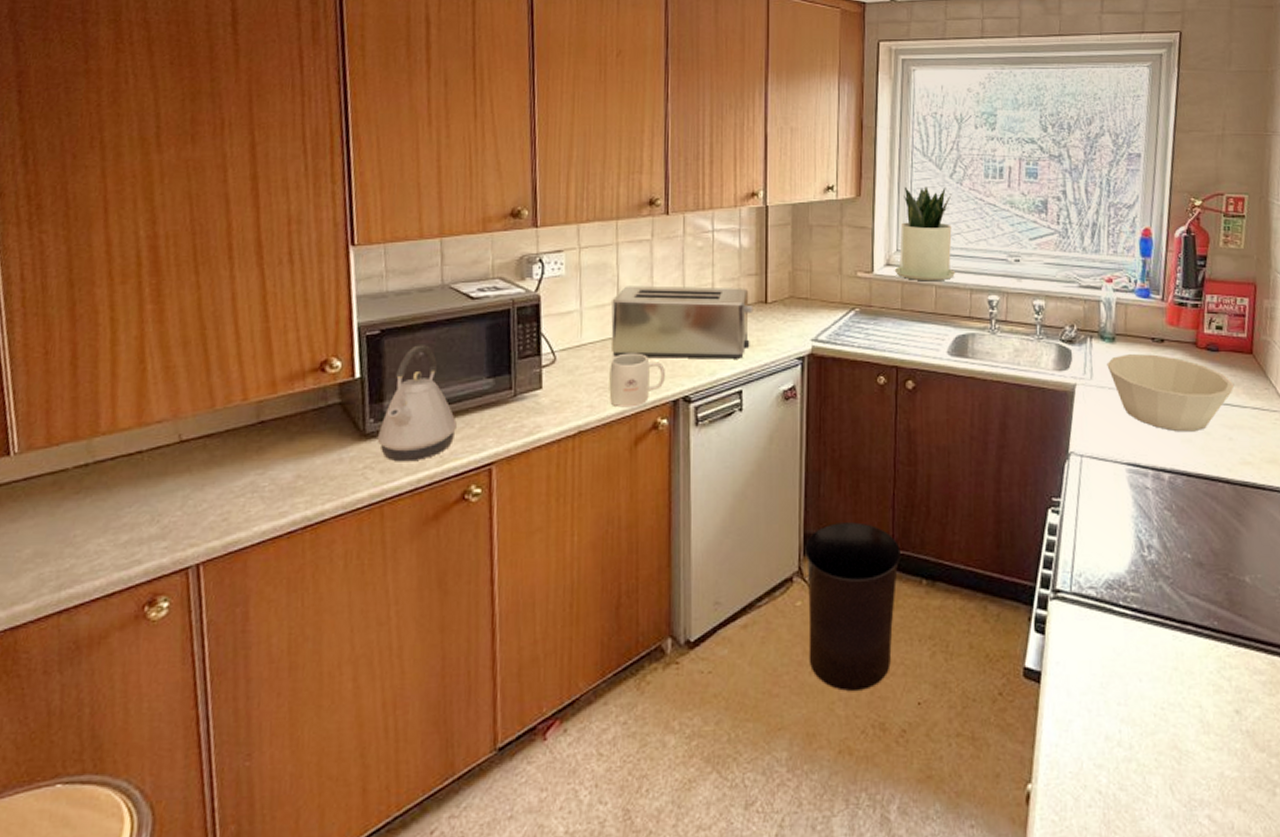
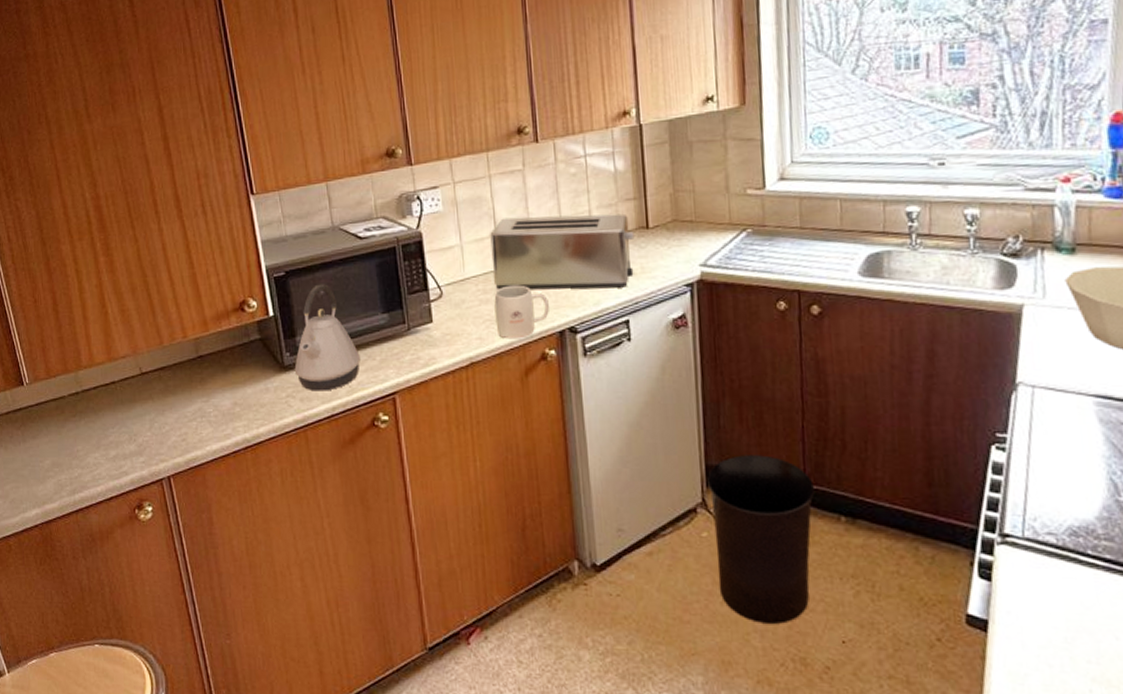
planter: present [894,186,956,282] -> none [789,86,865,195]

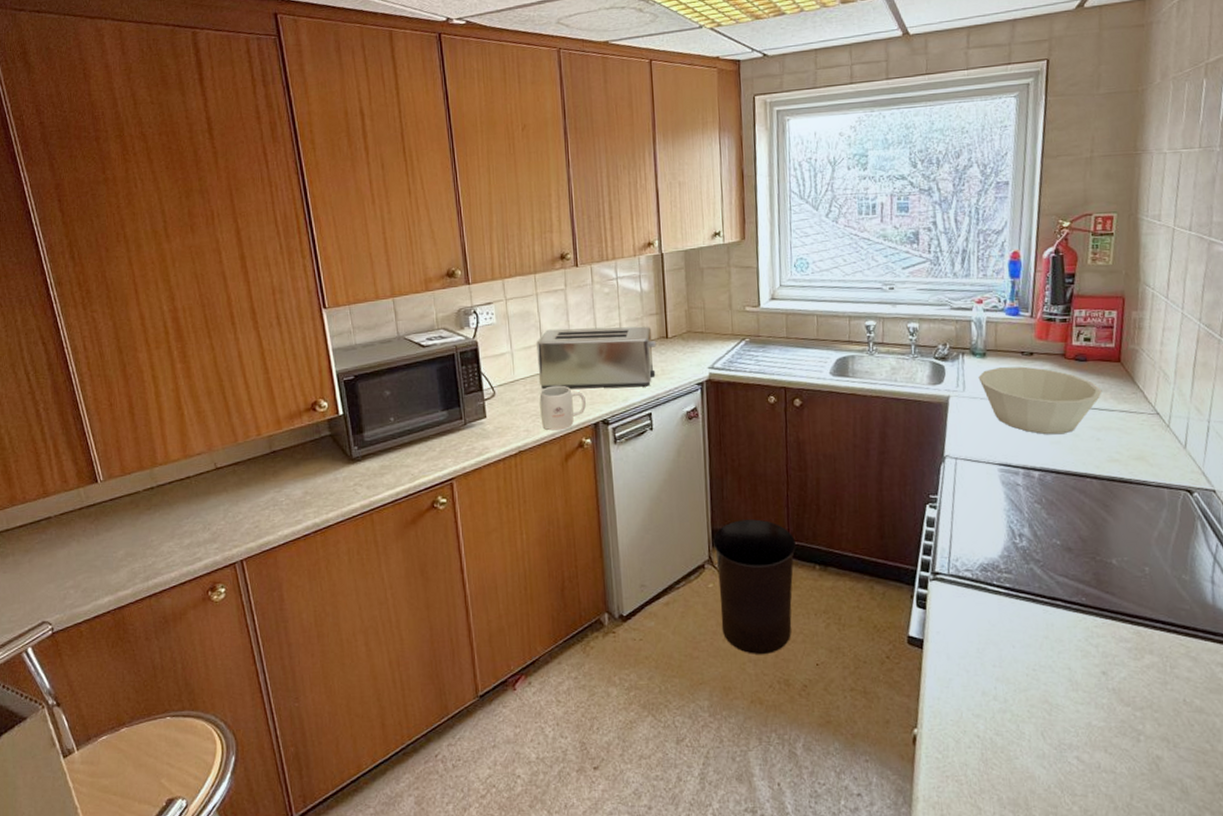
kettle: present [294,284,360,392] -> none [361,386,422,480]

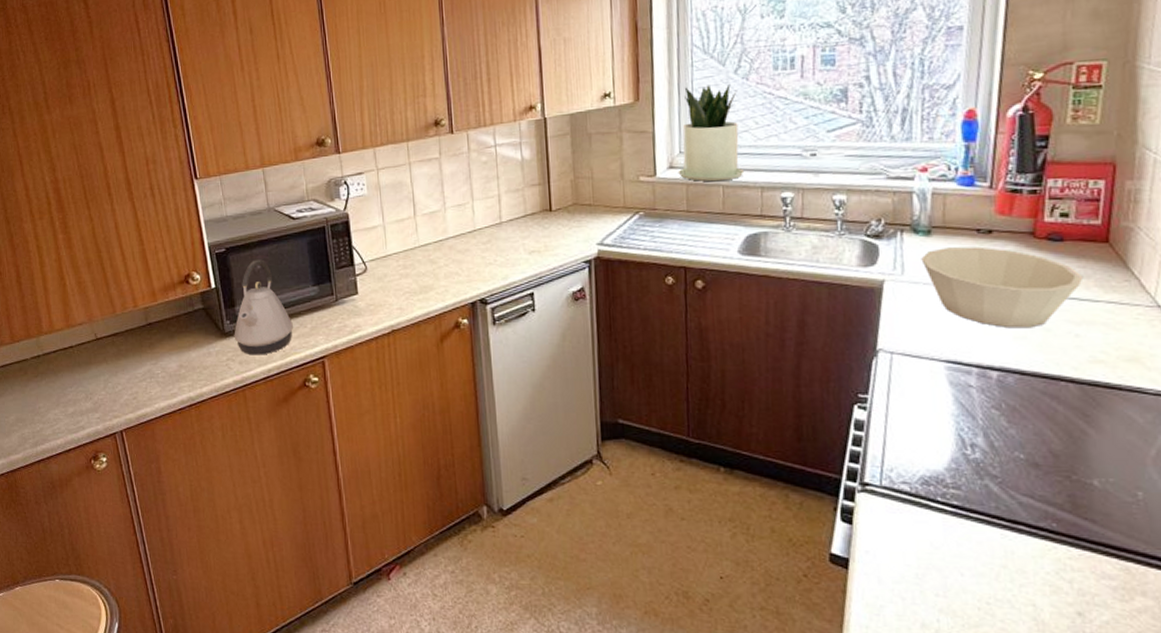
kettle: none [361,386,422,480] -> present [234,259,293,355]
toaster: present [536,326,657,389] -> none [410,197,539,265]
mug: present [539,385,586,431] -> none [413,261,462,310]
waste bin: present [713,519,796,654] -> none [602,413,697,562]
planter: none [778,226,835,312] -> present [678,84,745,182]

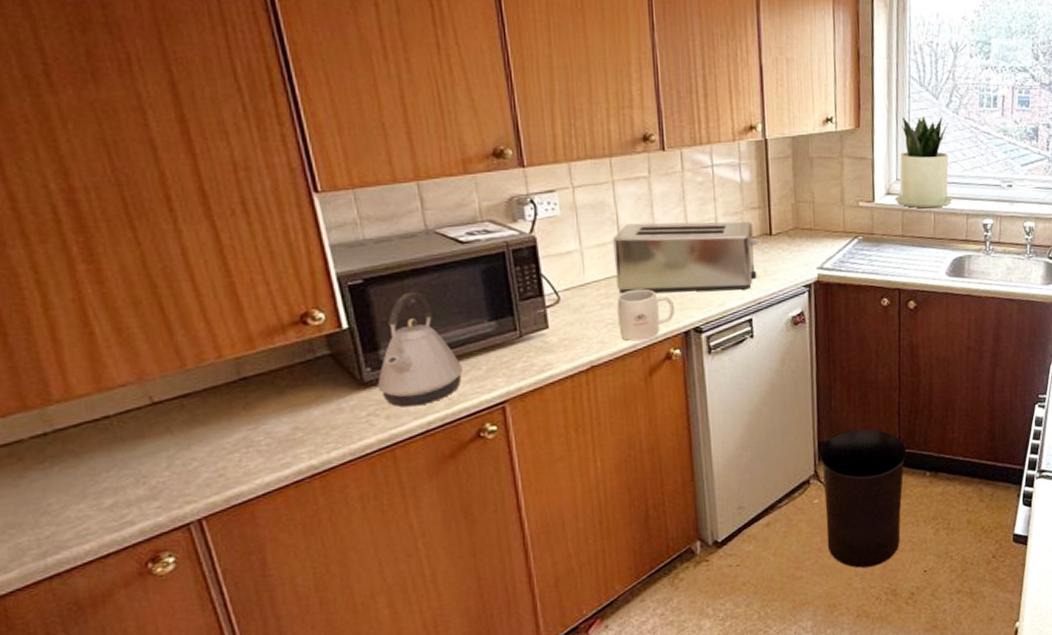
toaster: none [410,197,539,265] -> present [613,221,759,293]
mug: none [413,261,462,310] -> present [617,288,674,342]
waste bin: none [602,413,697,562] -> present [819,428,907,568]

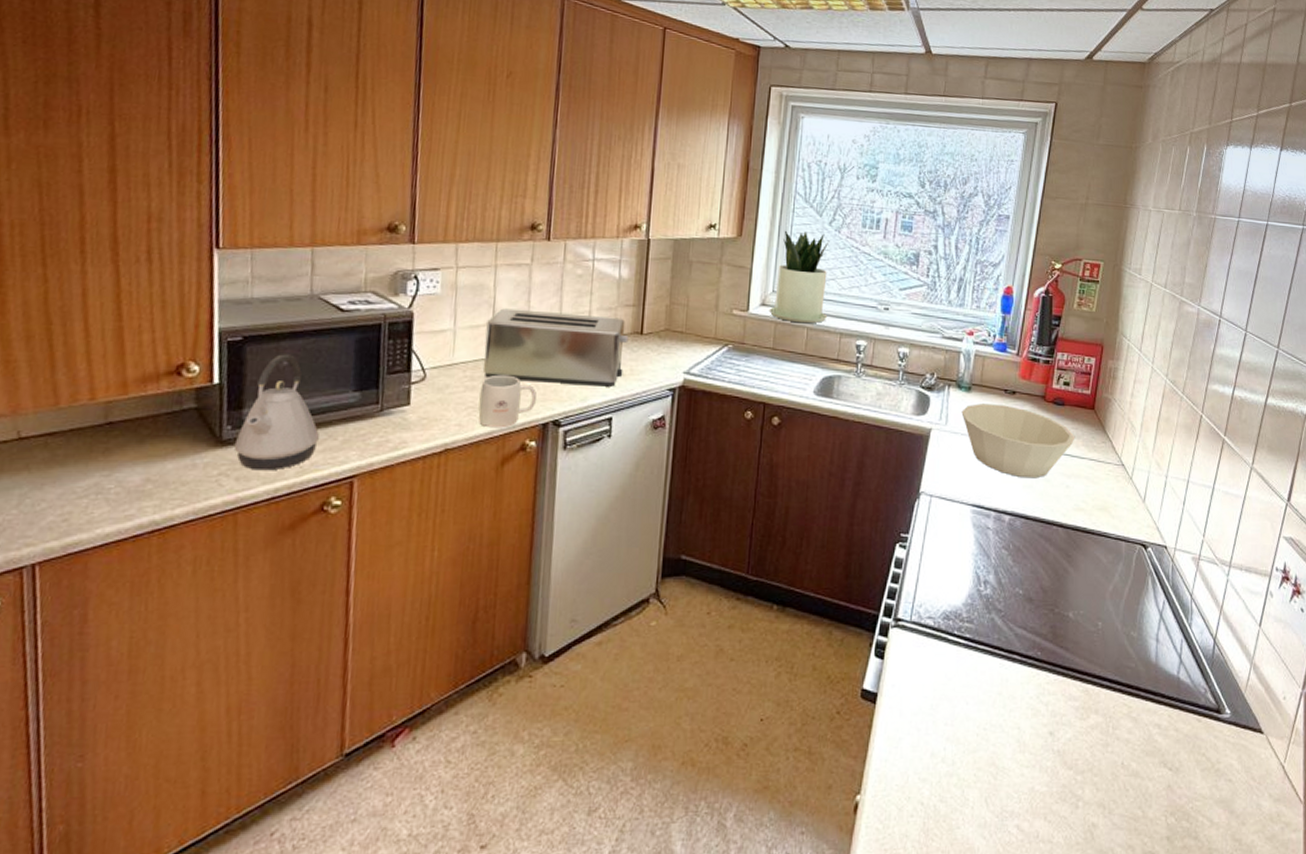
waste bin: present [819,428,907,568] -> none [659,549,755,706]

